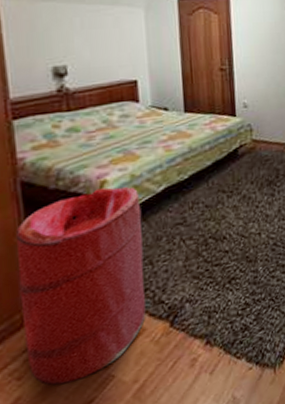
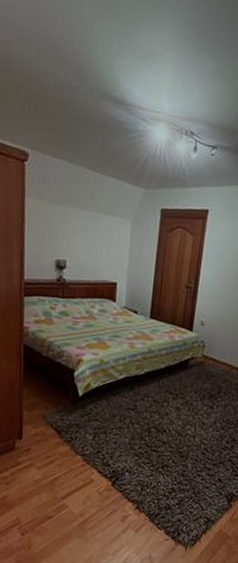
laundry hamper: present [15,186,146,385] -> none [14,364,104,500]

